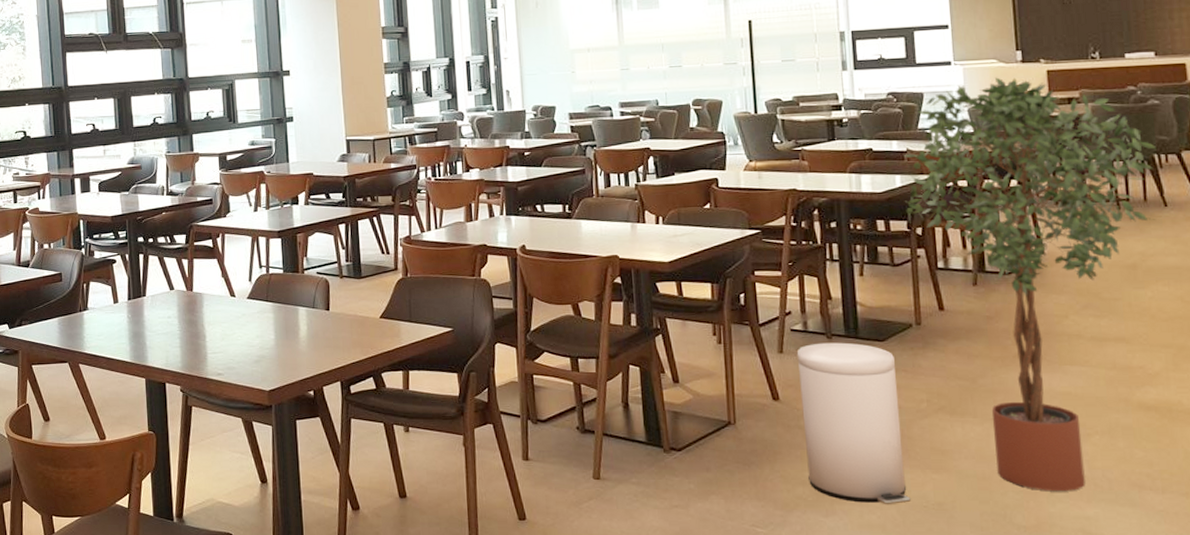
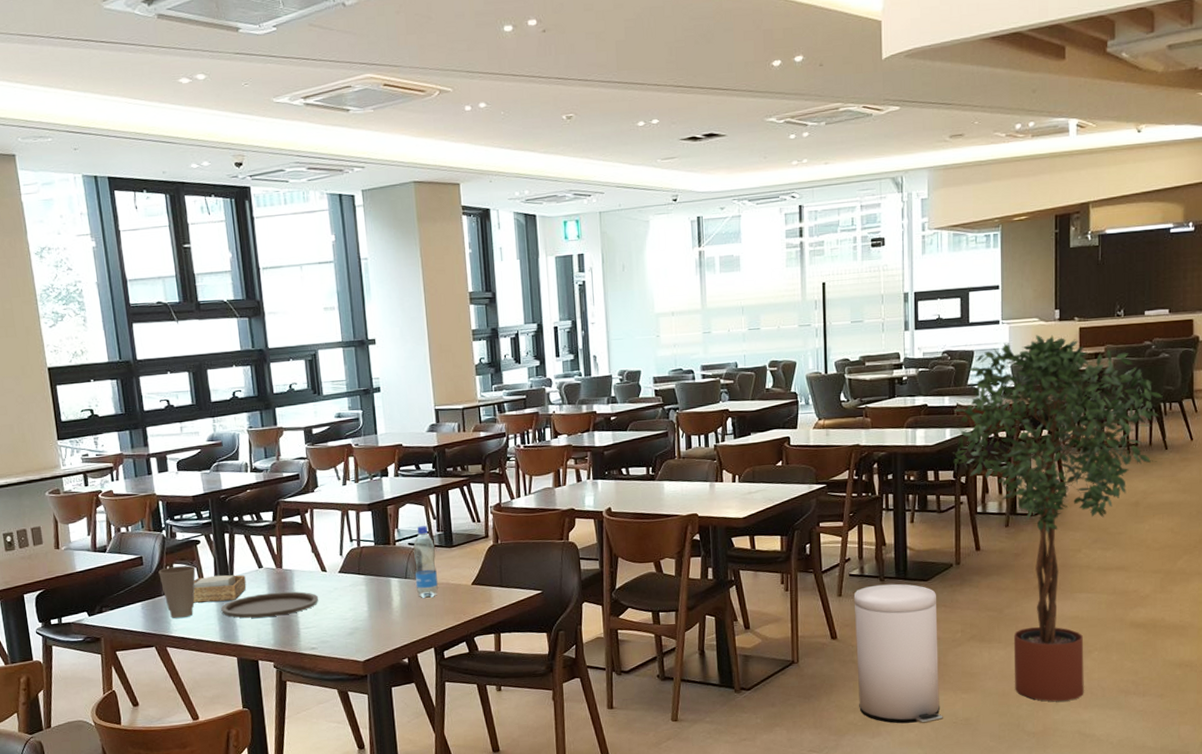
cup: none [76,283,111,336] -> present [158,565,196,619]
napkin holder: none [106,295,158,321] -> present [193,574,247,603]
tray: none [132,315,227,340] -> present [221,591,319,618]
bottle: none [322,255,346,329] -> present [413,526,438,598]

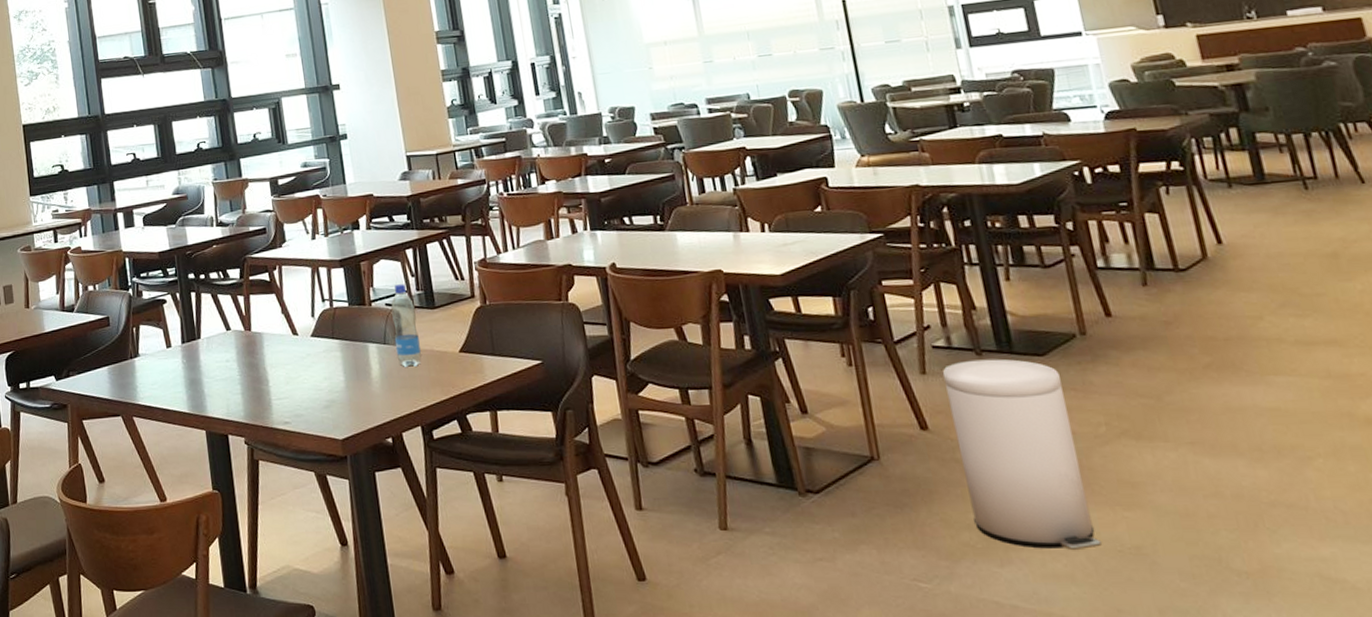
cup: present [158,565,196,619] -> none [125,326,162,386]
napkin holder: present [193,574,247,603] -> none [160,337,214,368]
tray: present [221,591,319,618] -> none [188,357,291,387]
potted tree: present [953,335,1163,701] -> none [1039,45,1354,527]

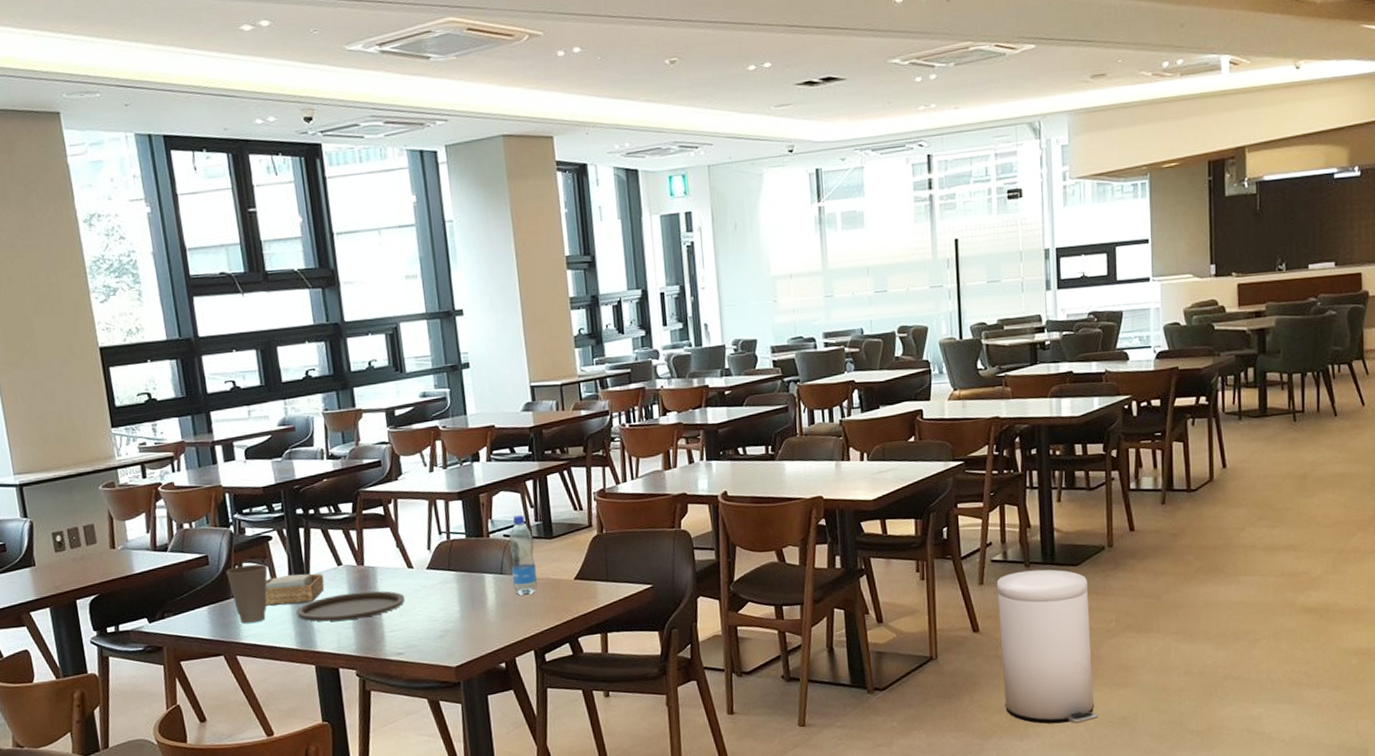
cup: none [125,326,162,386] -> present [226,564,268,625]
napkin holder: none [160,337,214,368] -> present [265,573,325,606]
tray: none [188,357,291,387] -> present [296,590,405,622]

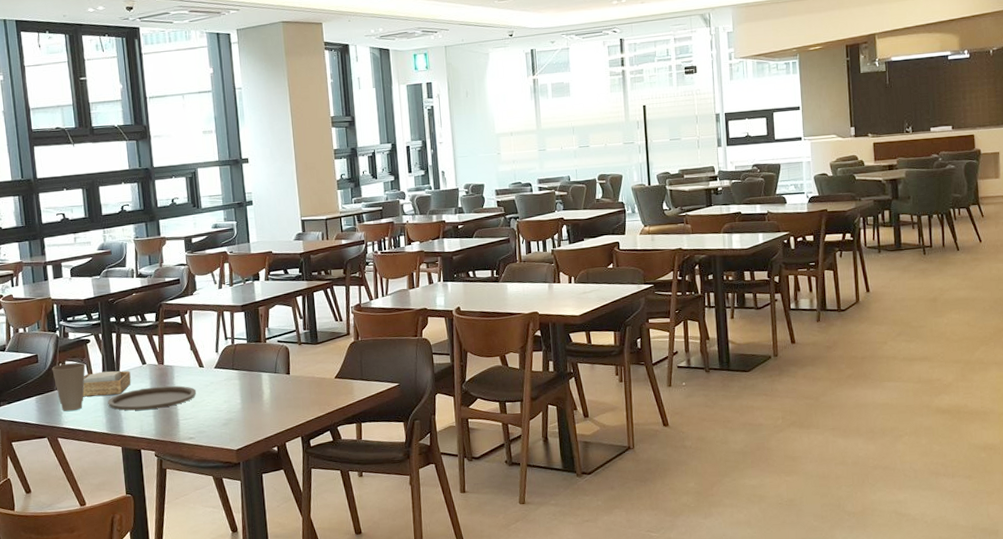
bottle: present [509,515,537,596] -> none [282,325,305,391]
pedal bin: present [996,569,1098,724] -> none [682,374,769,505]

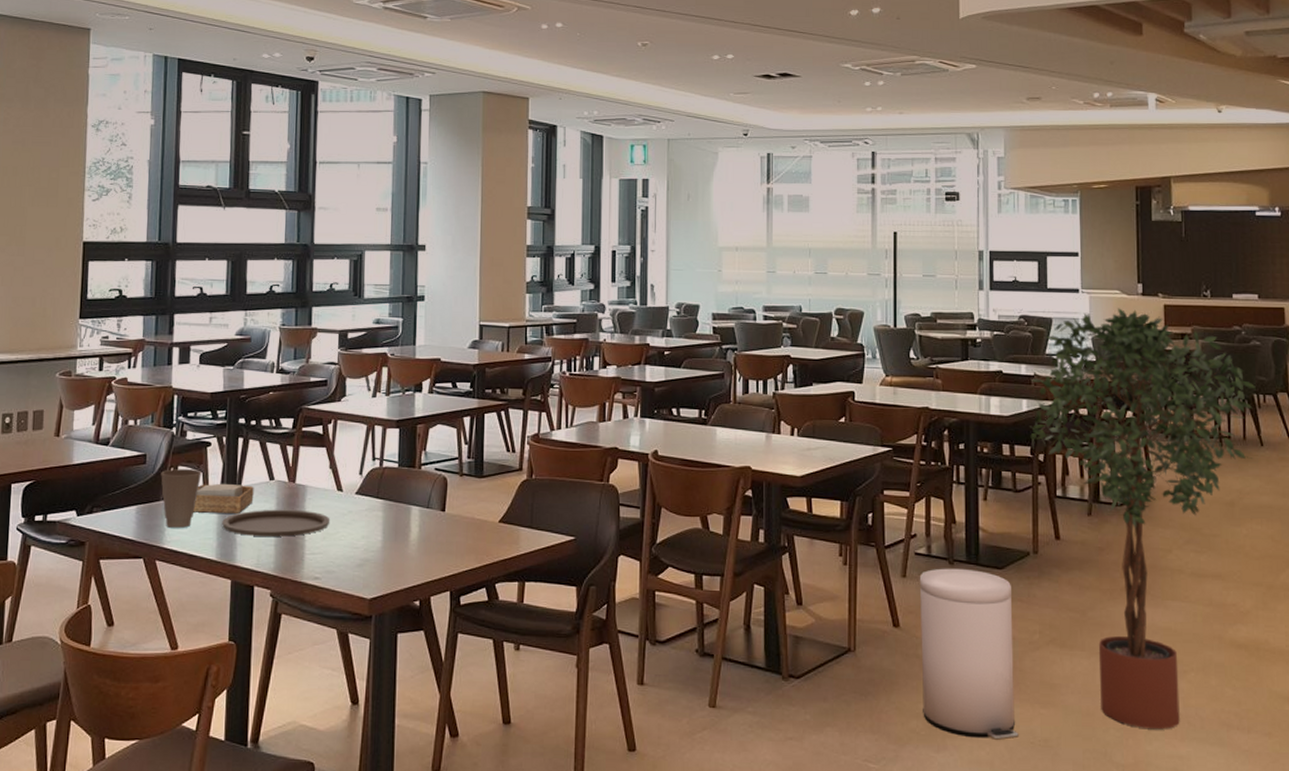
pedal bin: none [682,374,769,505] -> present [919,568,1019,741]
potted tree: none [765,149,952,483] -> present [1030,308,1256,729]

